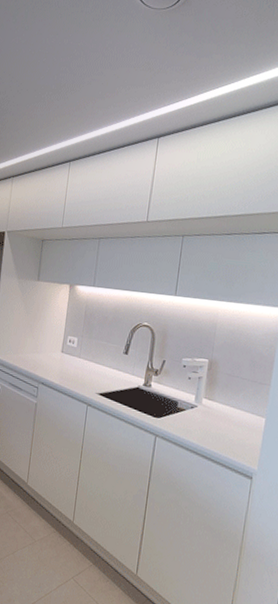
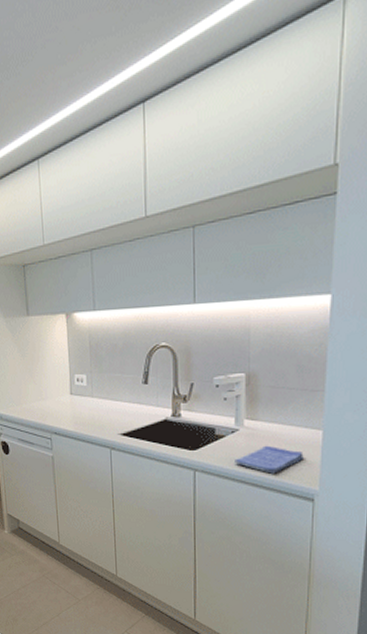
dish towel: none [190,423,248,450] -> present [235,445,304,474]

